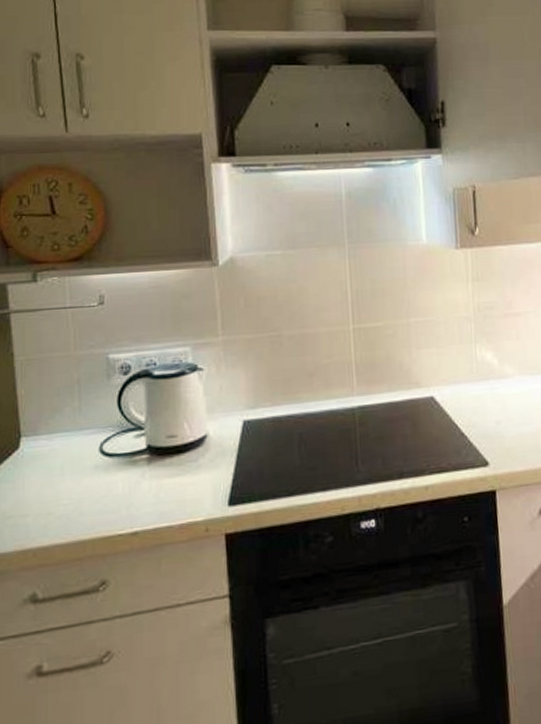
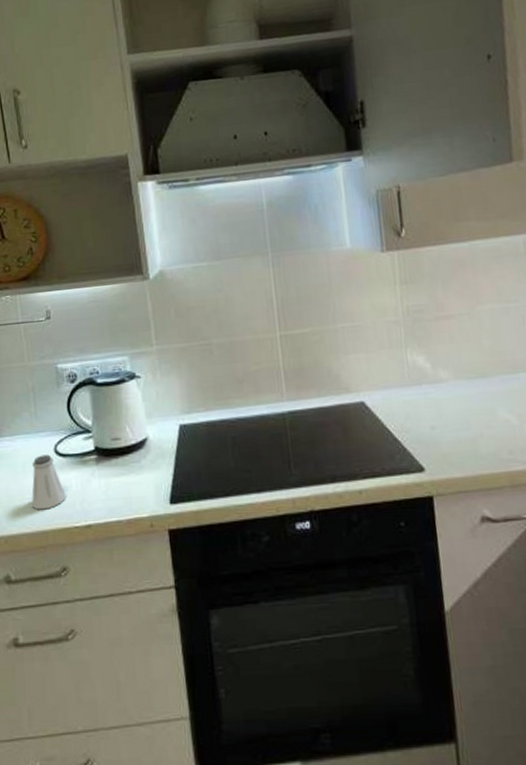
saltshaker: none [68,454,110,517] -> present [31,454,66,510]

